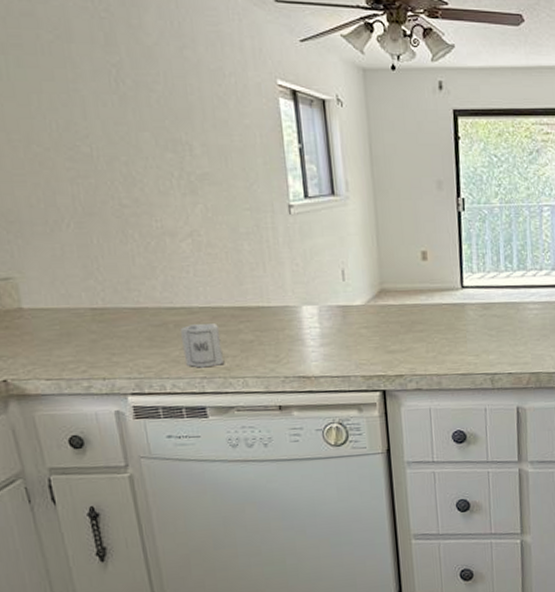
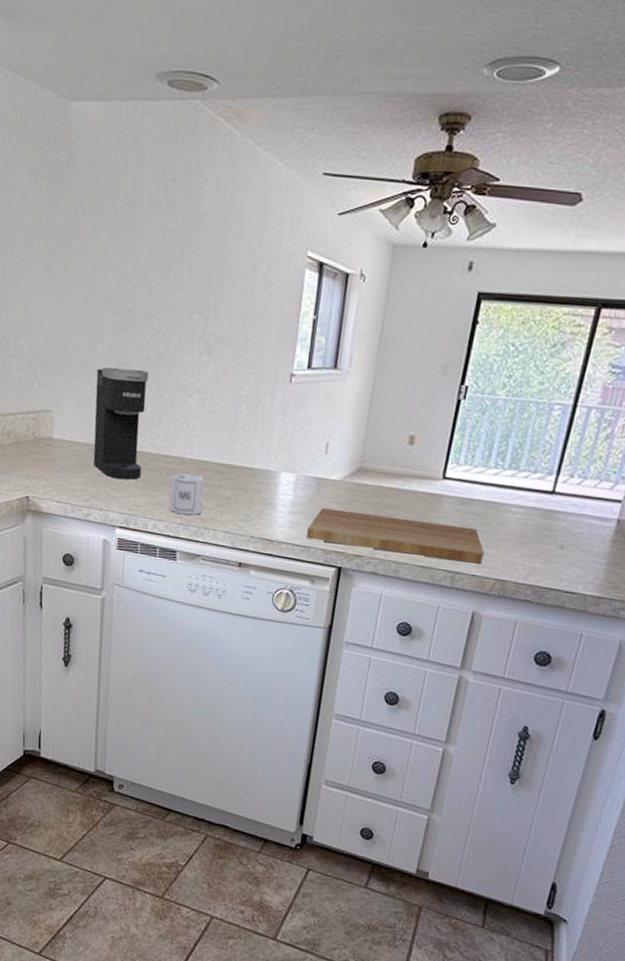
coffee maker: none [61,218,145,342] -> present [93,367,149,480]
cutting board: none [342,329,514,369] -> present [306,508,484,564]

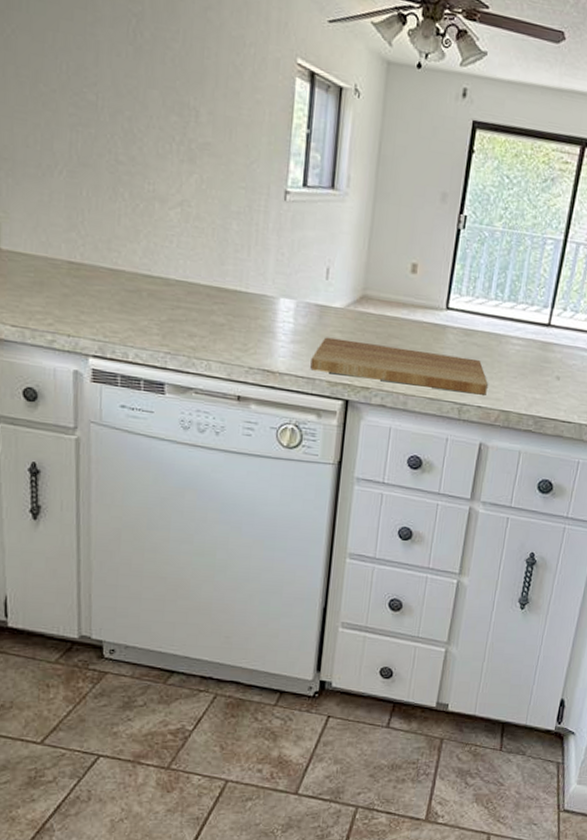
coffee maker: present [93,367,149,480] -> none [53,168,120,302]
cup: present [168,474,204,515] -> none [151,296,193,343]

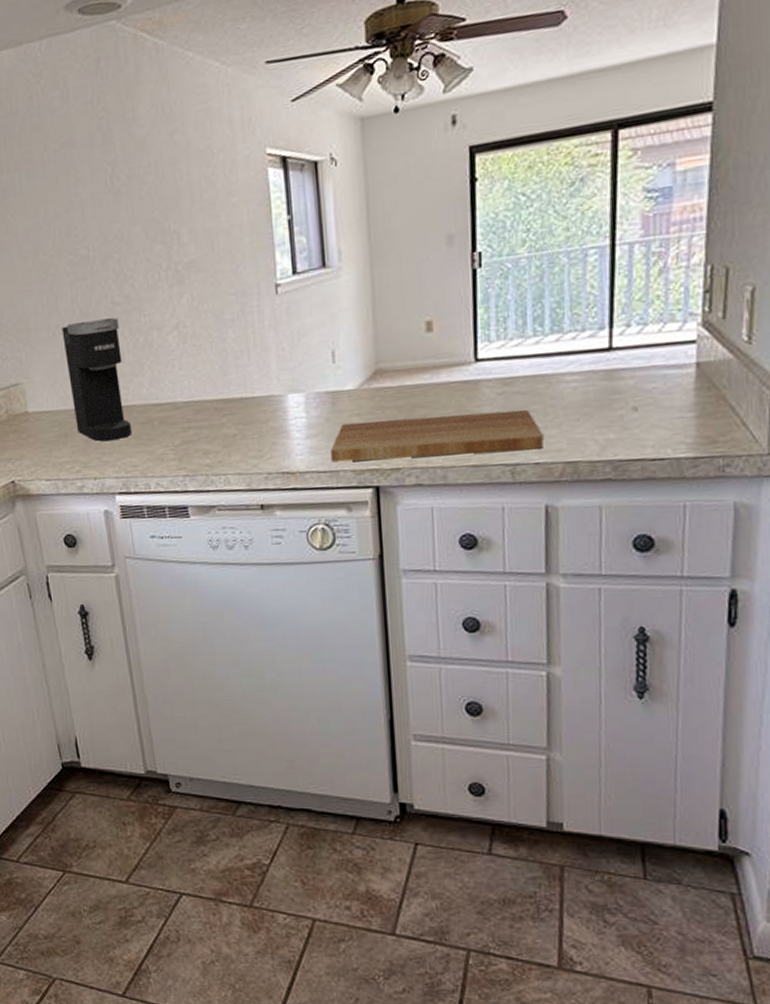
coffee maker: none [53,168,120,302] -> present [61,317,132,442]

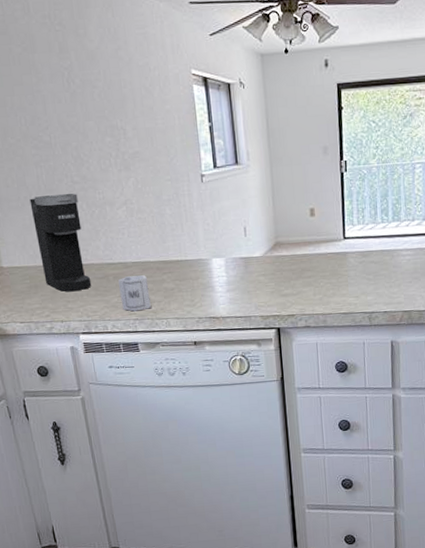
cup: none [166,418,206,466] -> present [118,275,151,312]
cutting board: present [331,409,543,463] -> none [245,274,389,310]

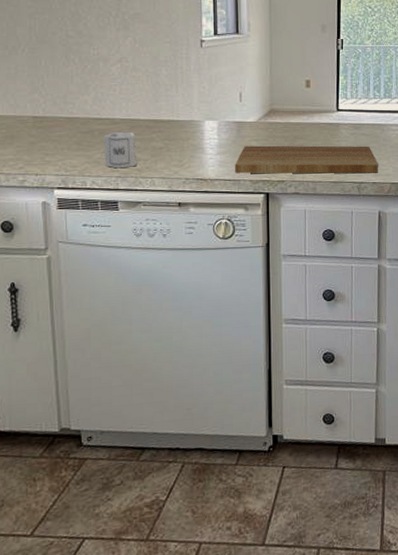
coffee maker: present [29,193,92,292] -> none [18,46,74,145]
cutting board: none [245,274,389,310] -> present [235,145,378,174]

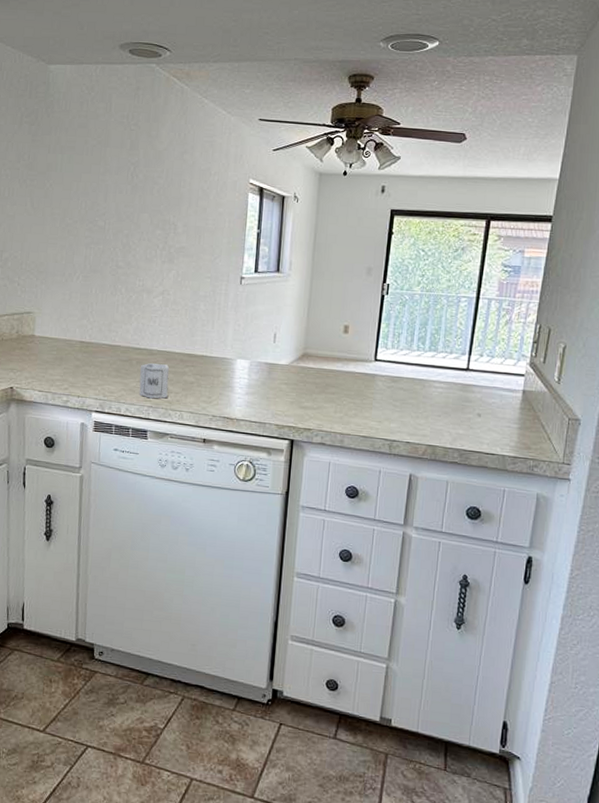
cutting board: present [235,145,378,174] -> none [262,388,414,432]

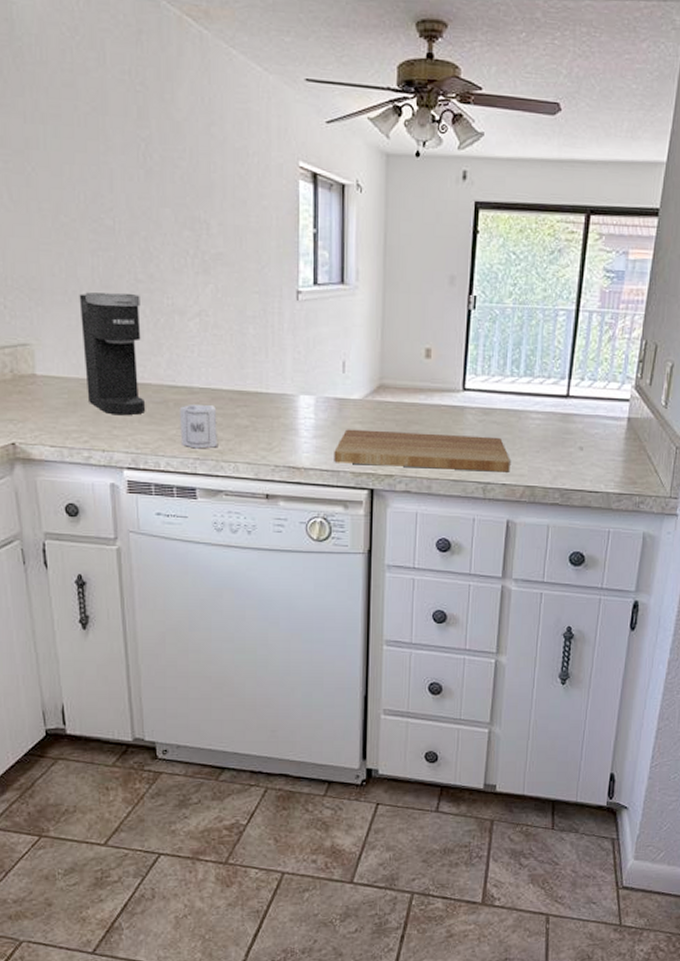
coffee maker: none [71,275,119,370] -> present [79,292,146,416]
cutting board: none [262,388,414,432] -> present [334,429,510,472]

